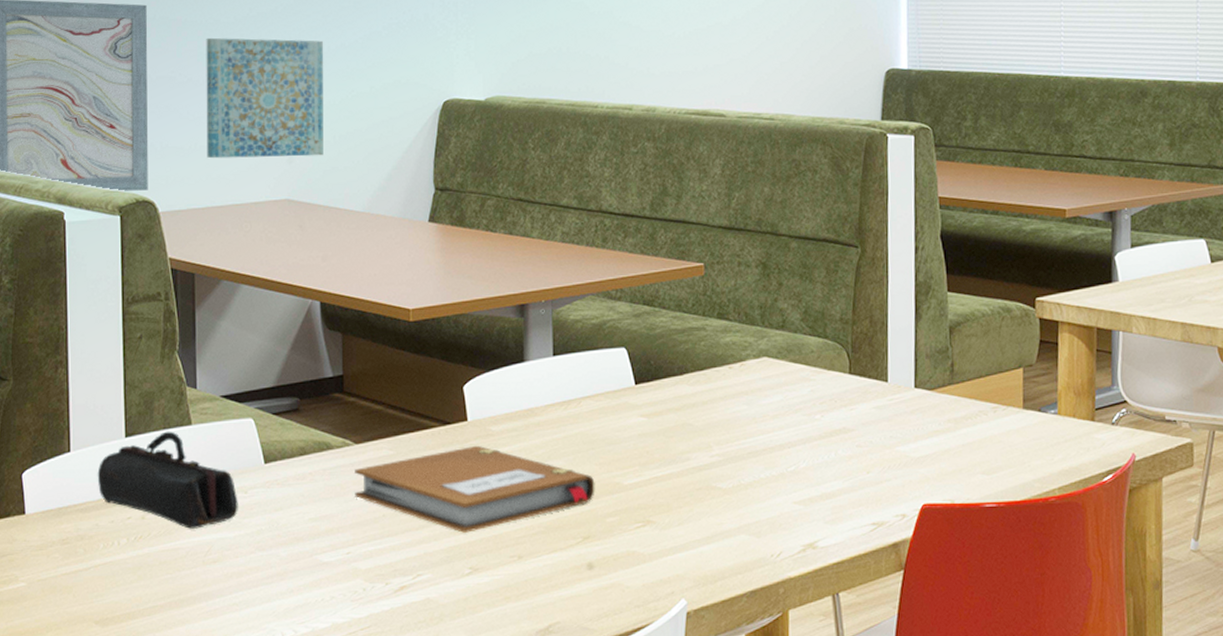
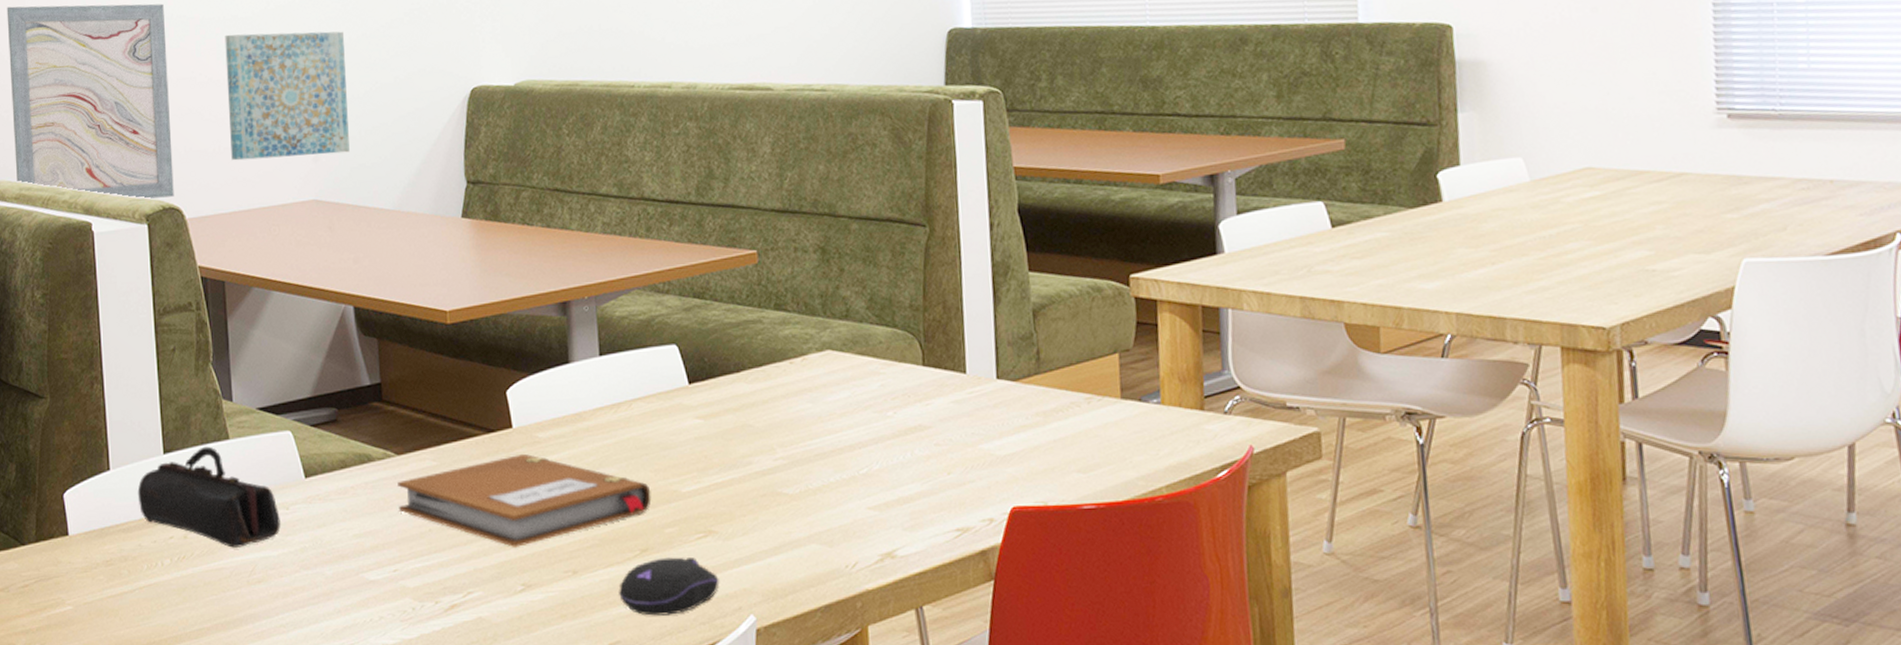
computer mouse: none [561,544,655,599] -> present [619,557,719,616]

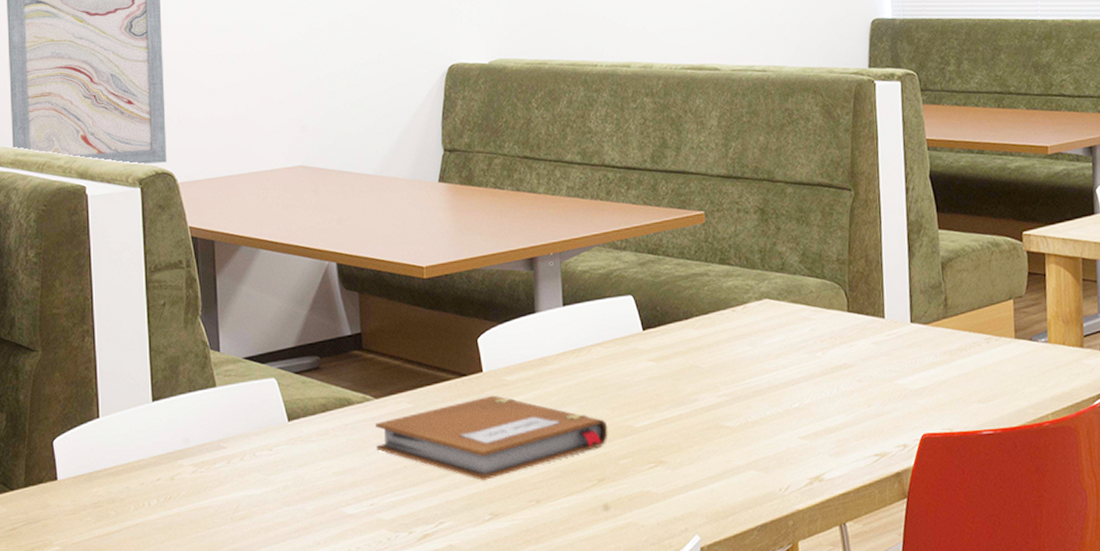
pencil case: present [137,446,281,548] -> none [126,393,264,488]
wall art: present [225,31,350,161] -> none [218,12,335,130]
computer mouse: present [619,557,719,616] -> none [578,485,668,539]

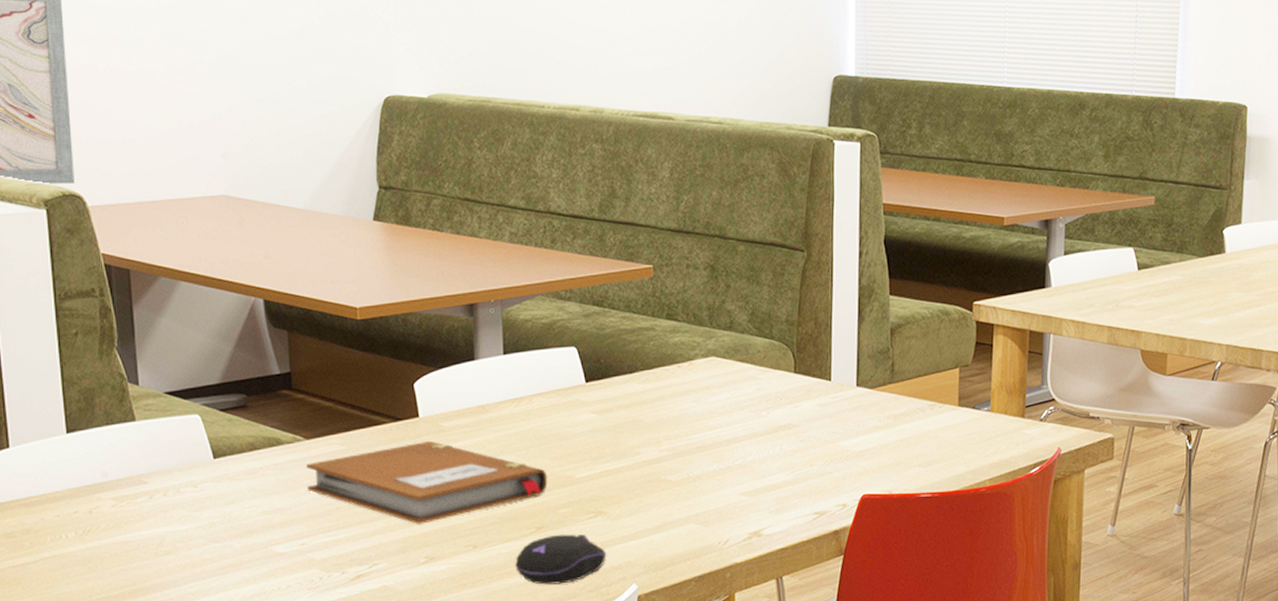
computer mouse: none [578,485,668,539] -> present [515,534,607,585]

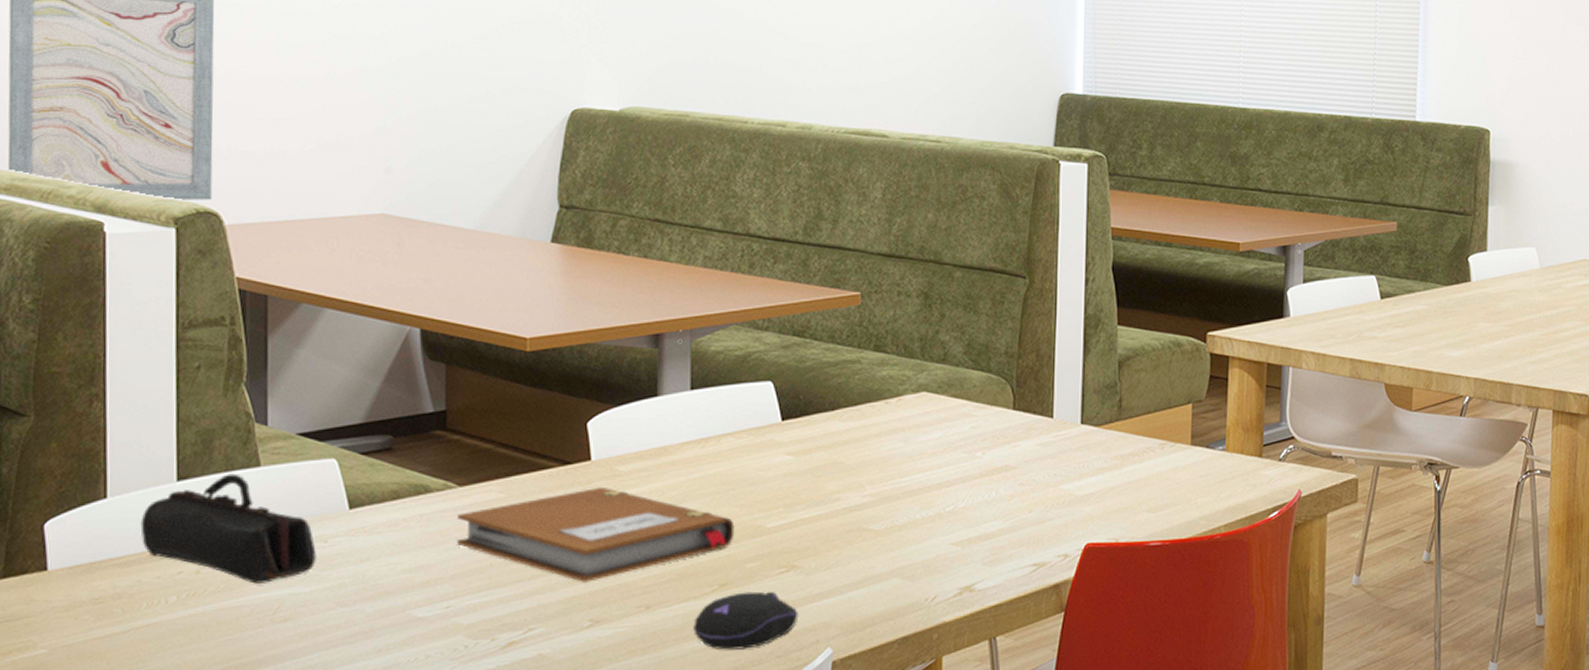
pencil case: none [39,427,189,522] -> present [140,473,316,584]

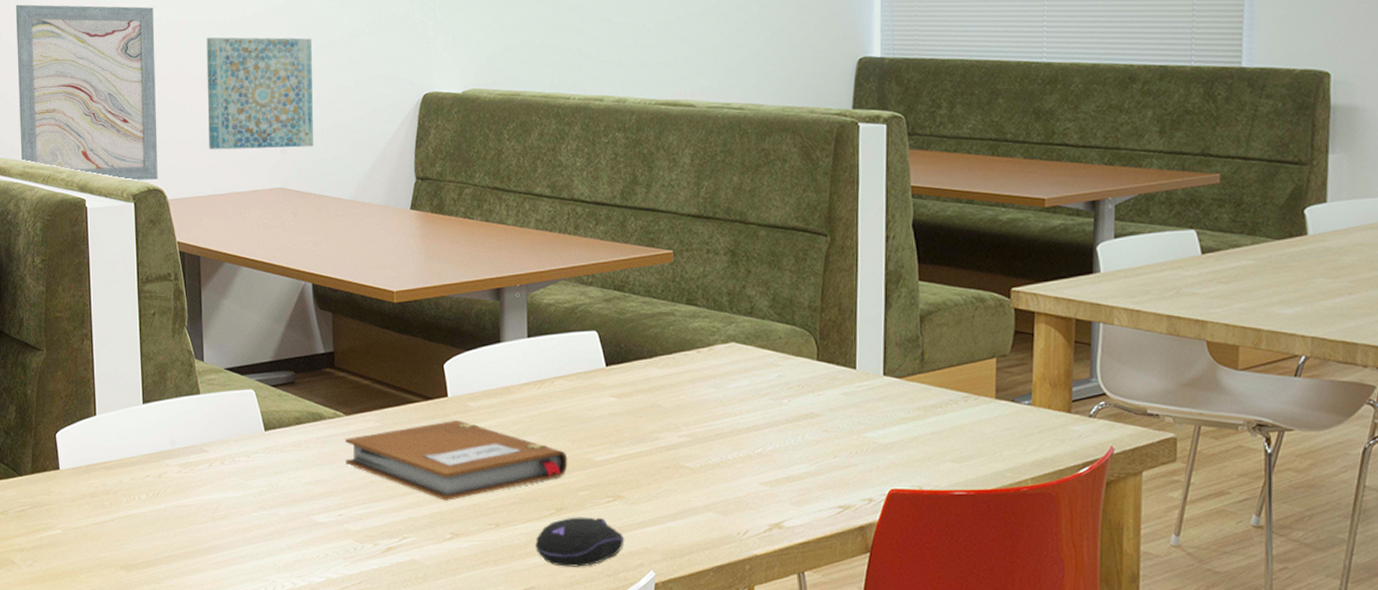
pencil case: present [140,473,316,584] -> none [119,399,242,488]
wall art: none [286,29,430,167] -> present [206,37,313,150]

